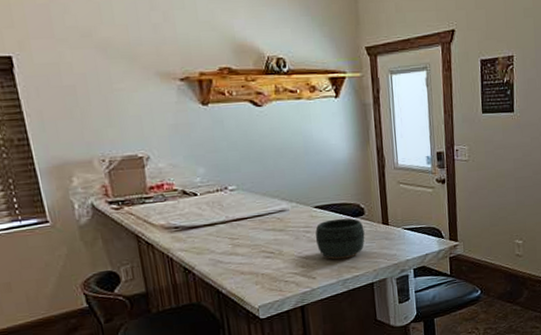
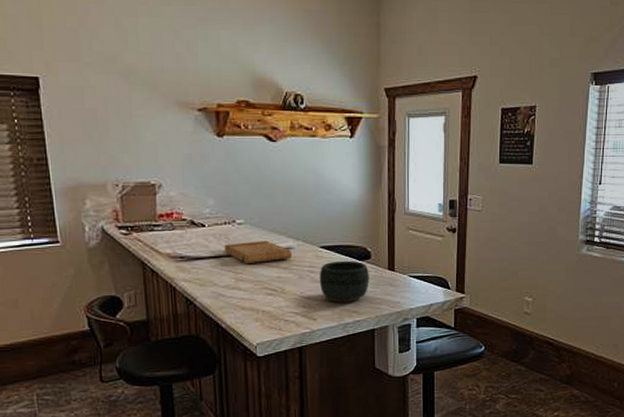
cutting board: none [218,205,287,229] -> present [224,241,292,263]

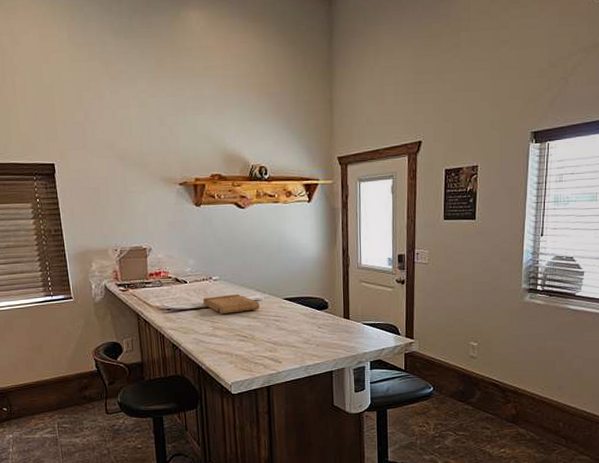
bowl: present [319,260,369,303] -> none [283,310,327,347]

